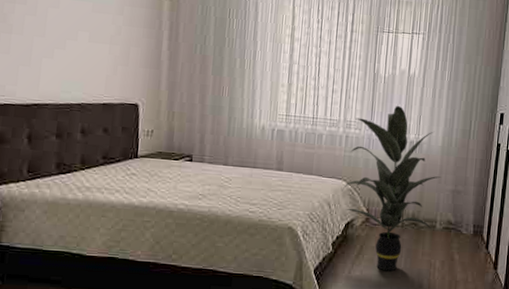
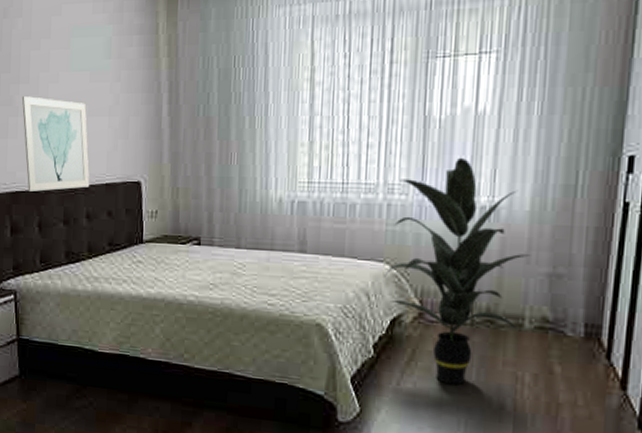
wall art: none [17,16,87,106] -> present [21,96,90,192]

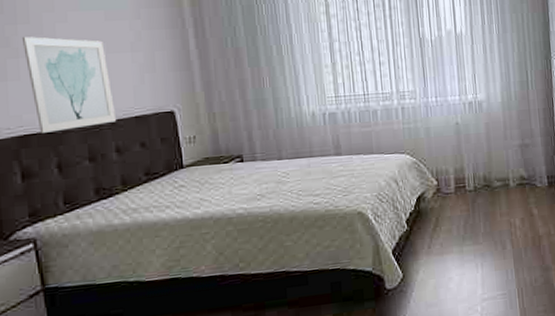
indoor plant: present [384,157,531,386] -> none [407,67,507,240]

